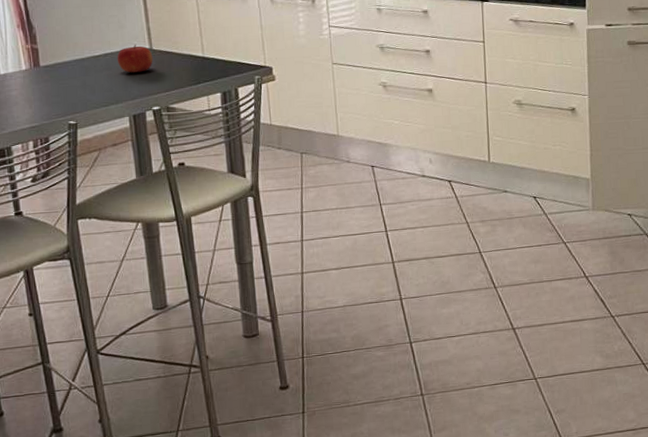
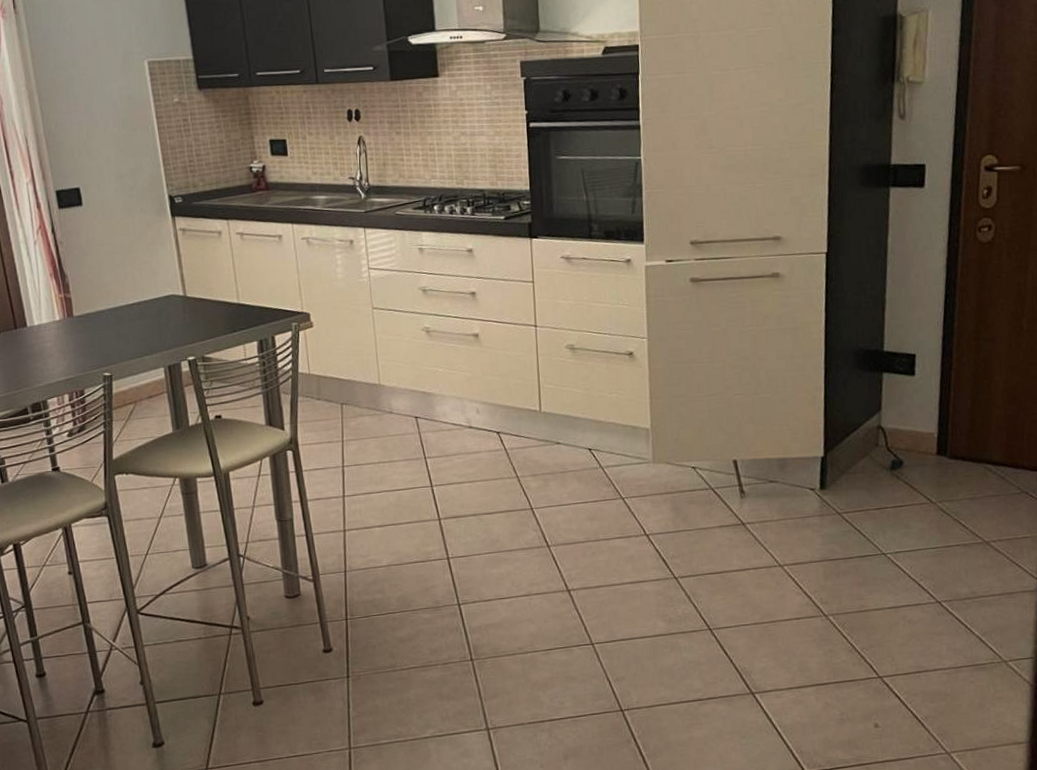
fruit: present [117,44,153,73] -> none [150,291,188,322]

